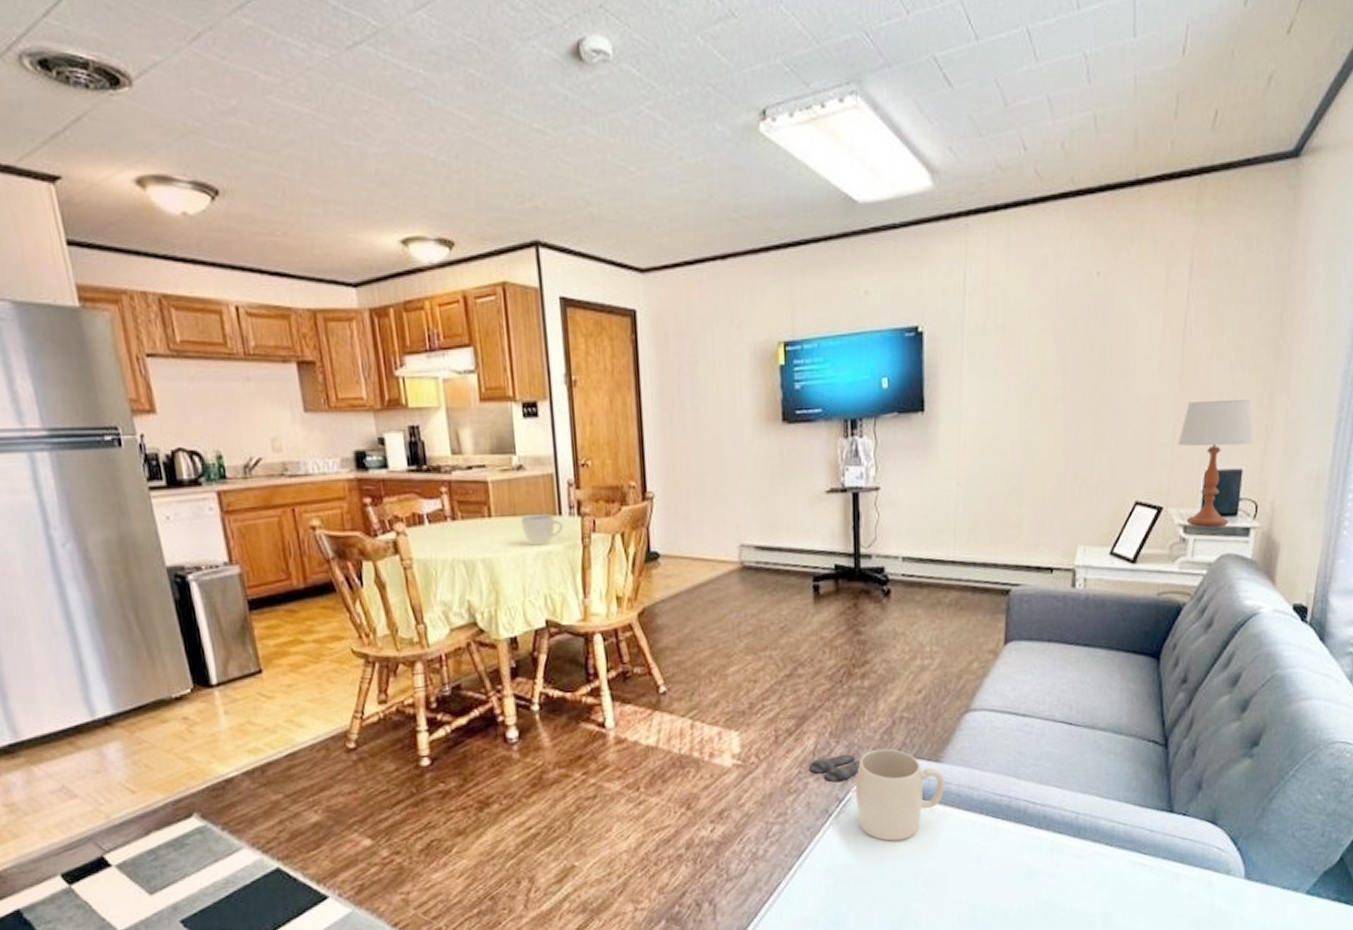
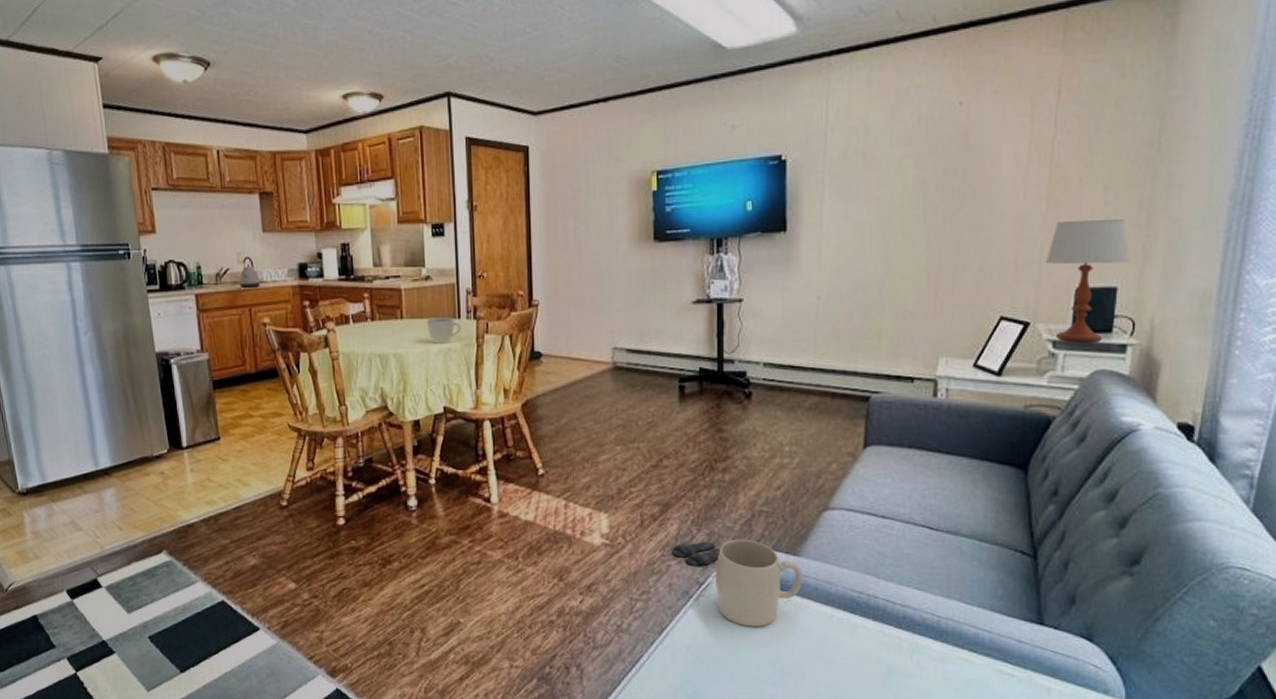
kettle: none [276,443,305,484] -> present [239,257,260,289]

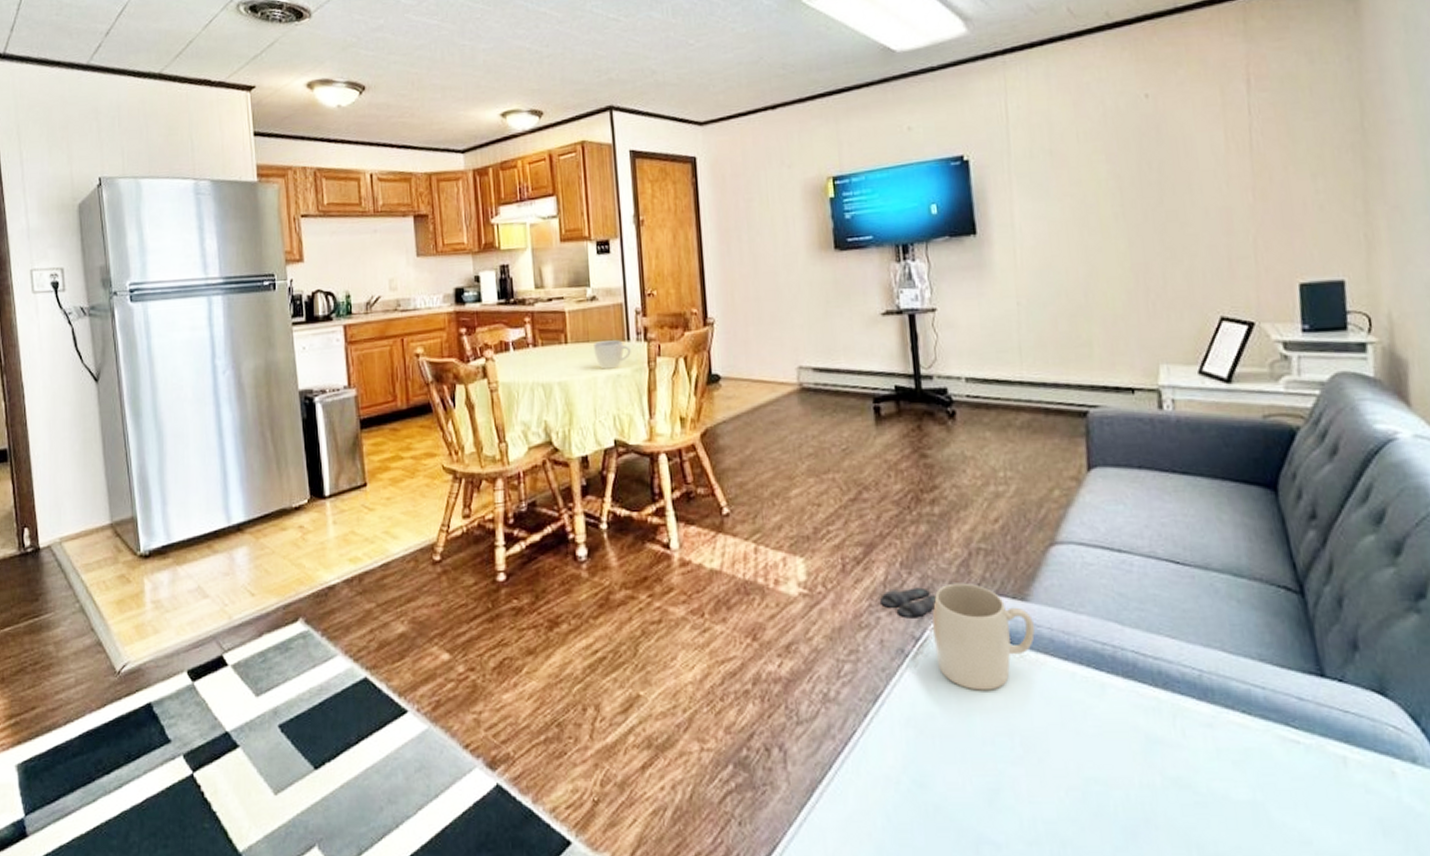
kettle: present [239,257,260,289] -> none [391,283,413,318]
table lamp: present [1046,219,1129,343] -> none [1261,208,1352,343]

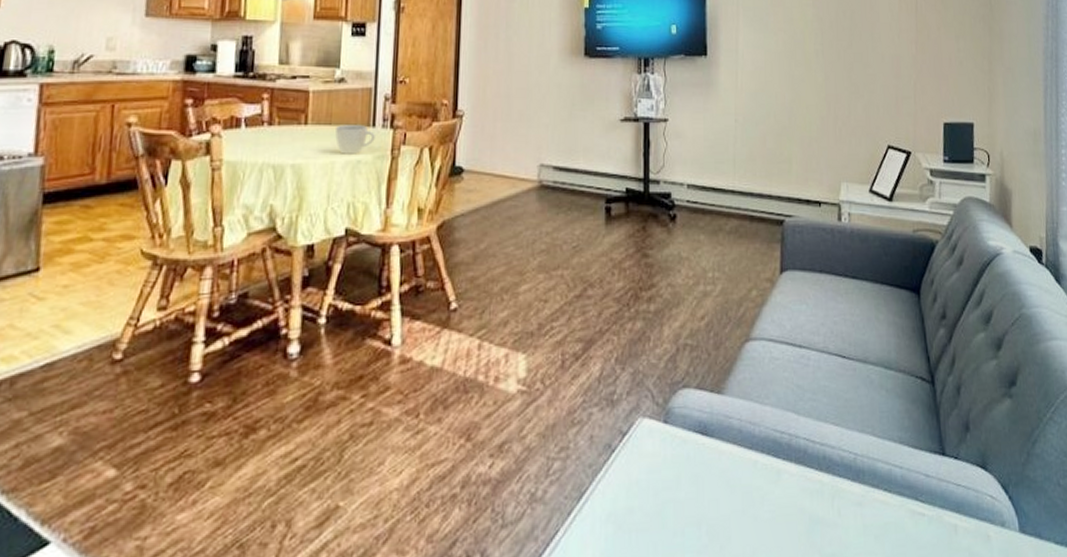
slippers: present [880,587,937,618] -> none [594,382,645,414]
mug: present [932,582,1035,691] -> none [639,377,726,483]

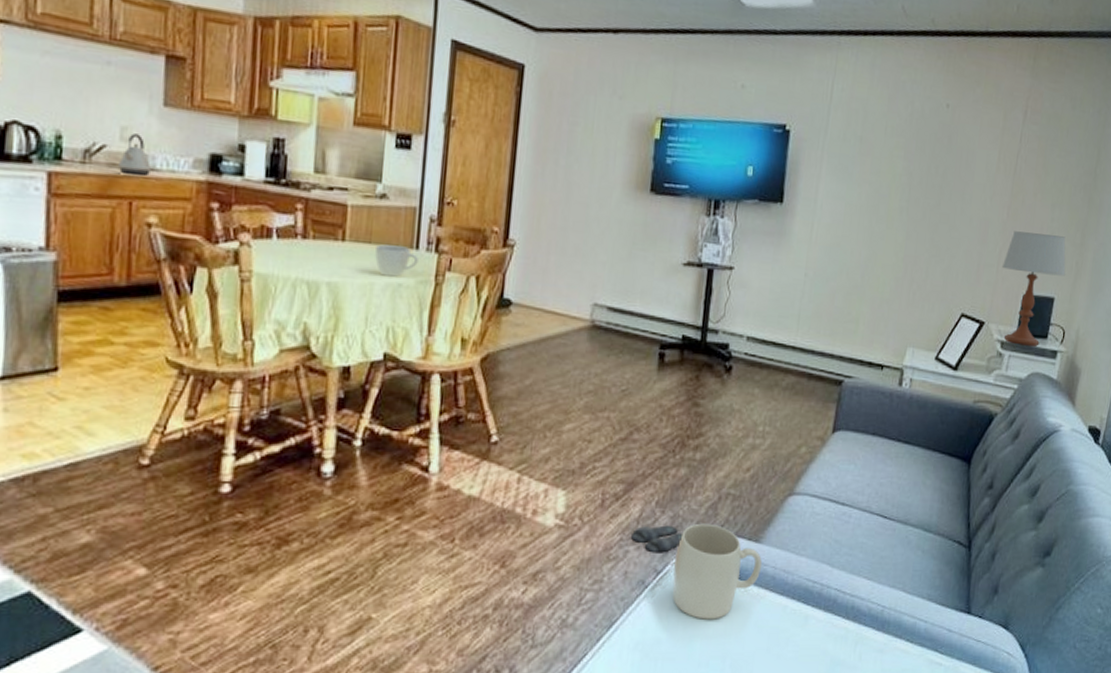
kettle: none [104,43,132,81] -> present [119,133,151,177]
slippers: none [594,382,645,414] -> present [631,525,683,553]
mug: none [639,377,726,483] -> present [672,523,762,620]
table lamp: none [919,63,980,171] -> present [1002,231,1066,346]

